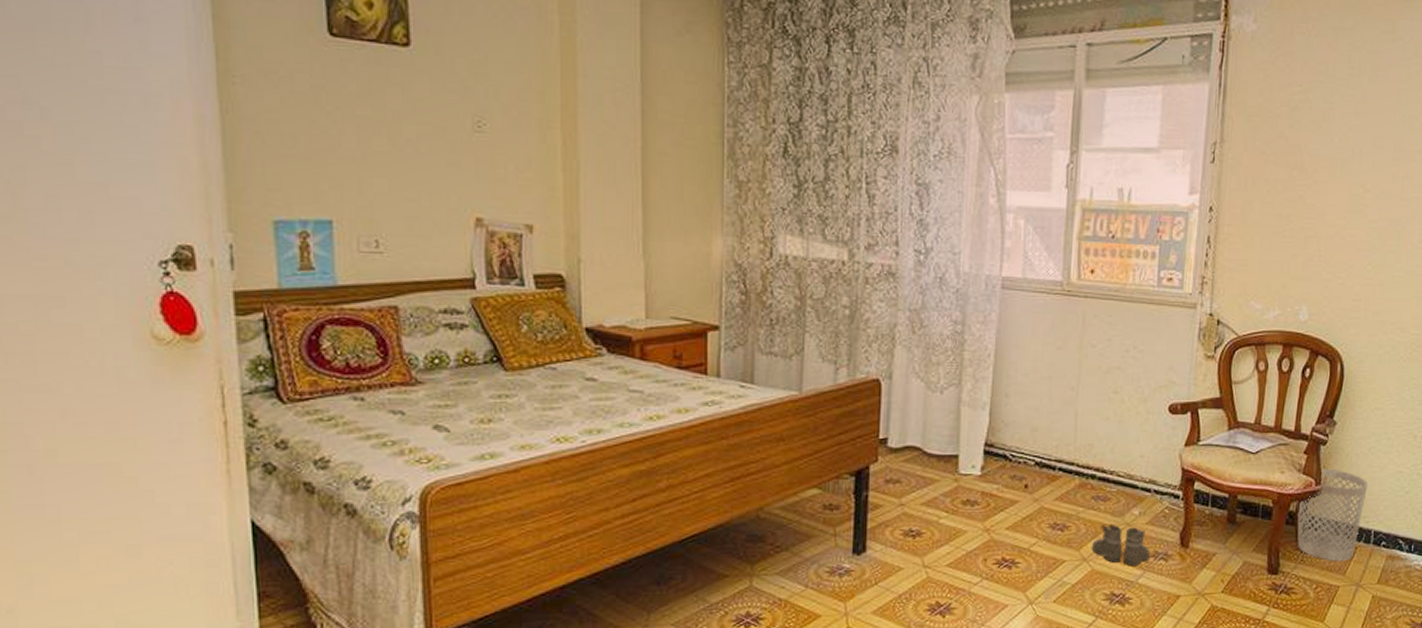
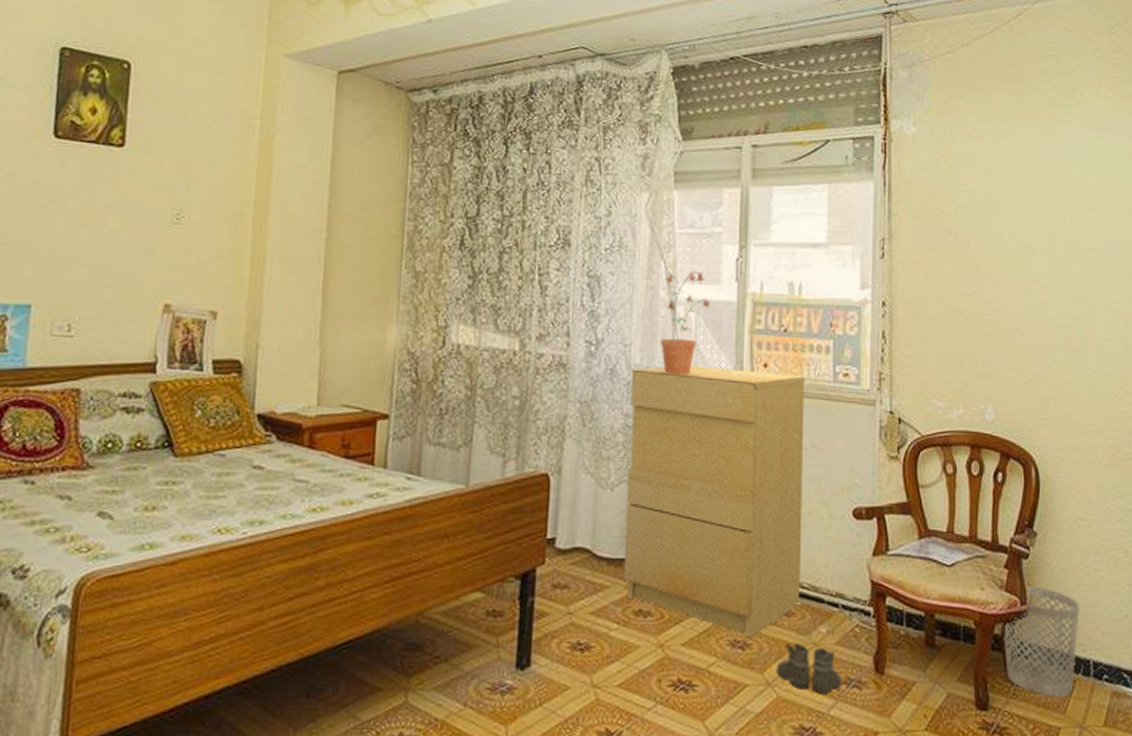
cabinet: none [952,272,1131,521] -> present [623,365,806,639]
potted plant: none [989,177,1040,283] -> present [660,271,711,376]

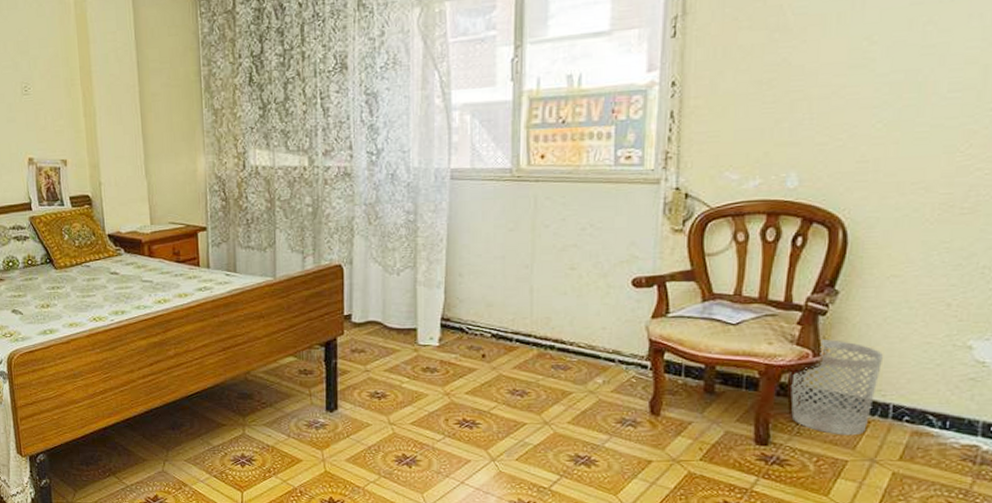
cabinet: present [623,365,806,639] -> none [411,162,585,388]
potted plant: present [660,271,711,376] -> none [436,76,486,174]
boots: present [776,642,841,695] -> none [553,391,616,431]

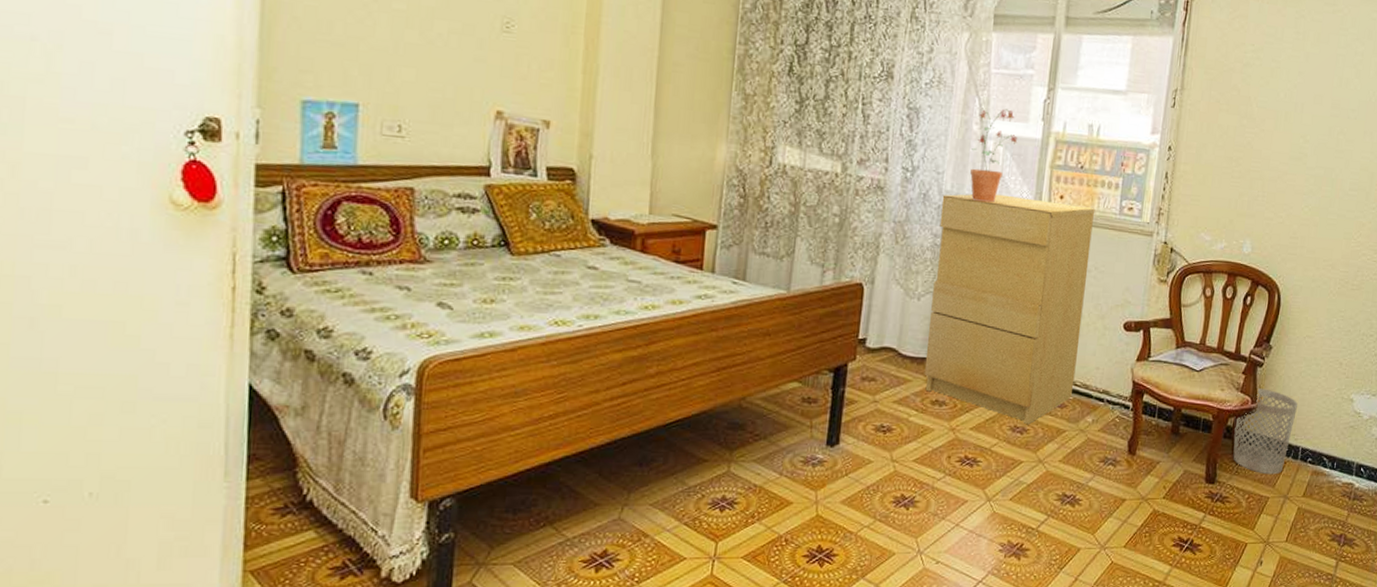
cabinet: none [411,162,585,388] -> present [924,194,1096,425]
potted plant: none [436,76,486,174] -> present [970,109,1018,203]

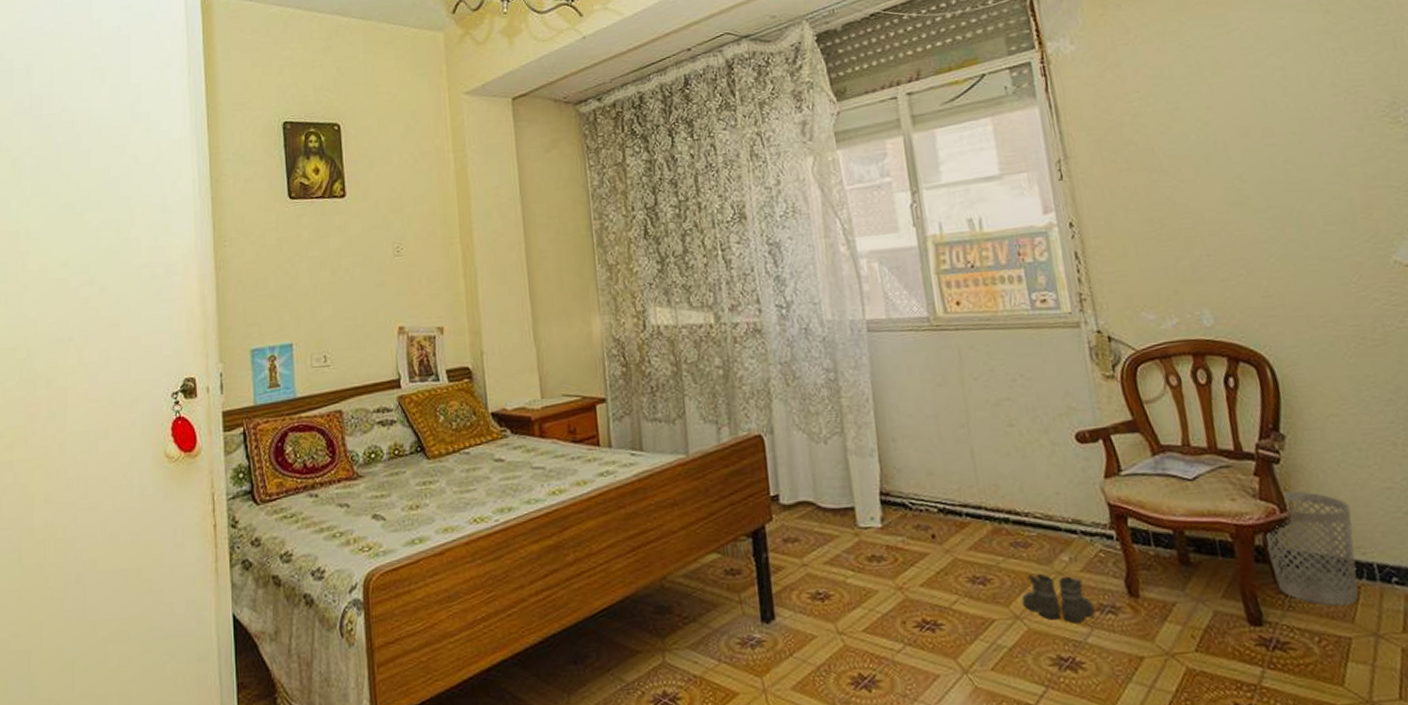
cabinet: present [924,194,1096,425] -> none [825,308,1035,573]
potted plant: present [970,109,1018,203] -> none [843,222,893,326]
boots: none [1047,429,1101,470] -> present [1022,573,1095,623]

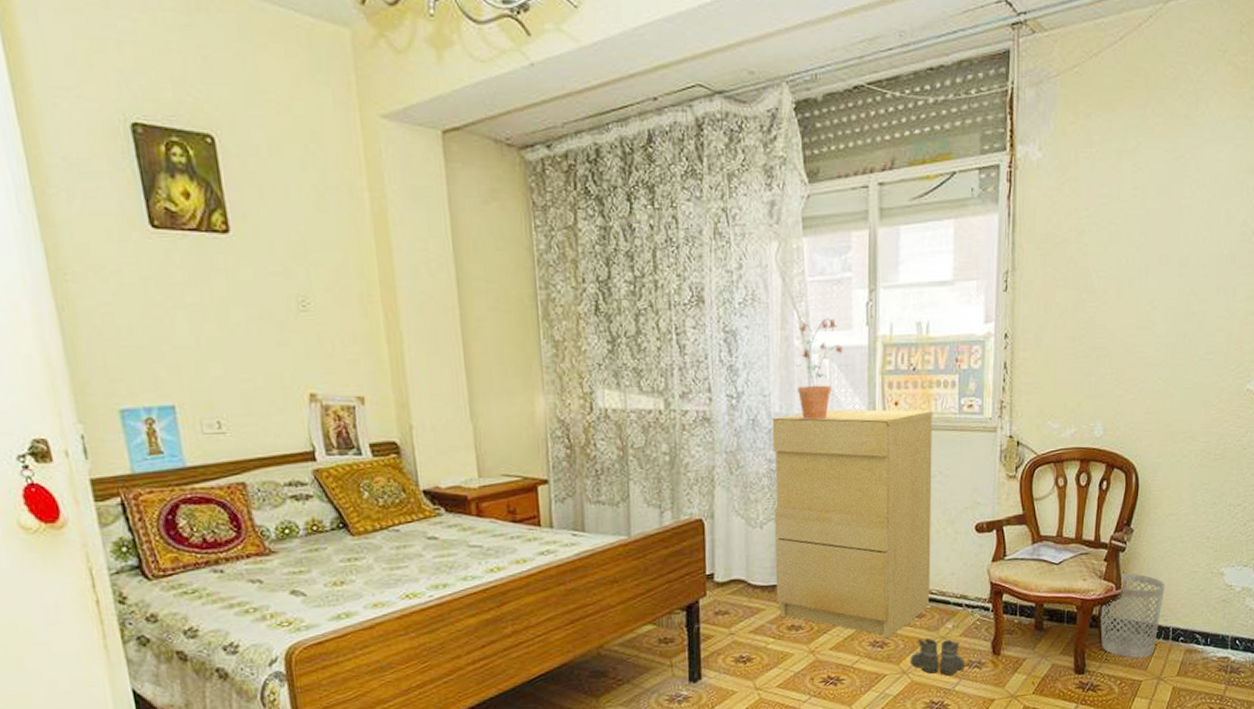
cabinet: none [825,308,1035,573] -> present [772,409,933,639]
potted plant: none [843,222,893,326] -> present [796,318,844,420]

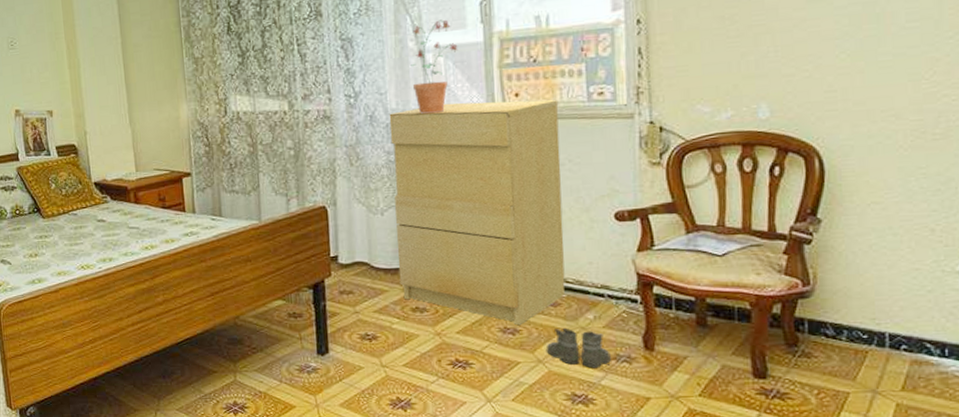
wastebasket: present [1100,572,1166,659] -> none [781,267,874,367]

